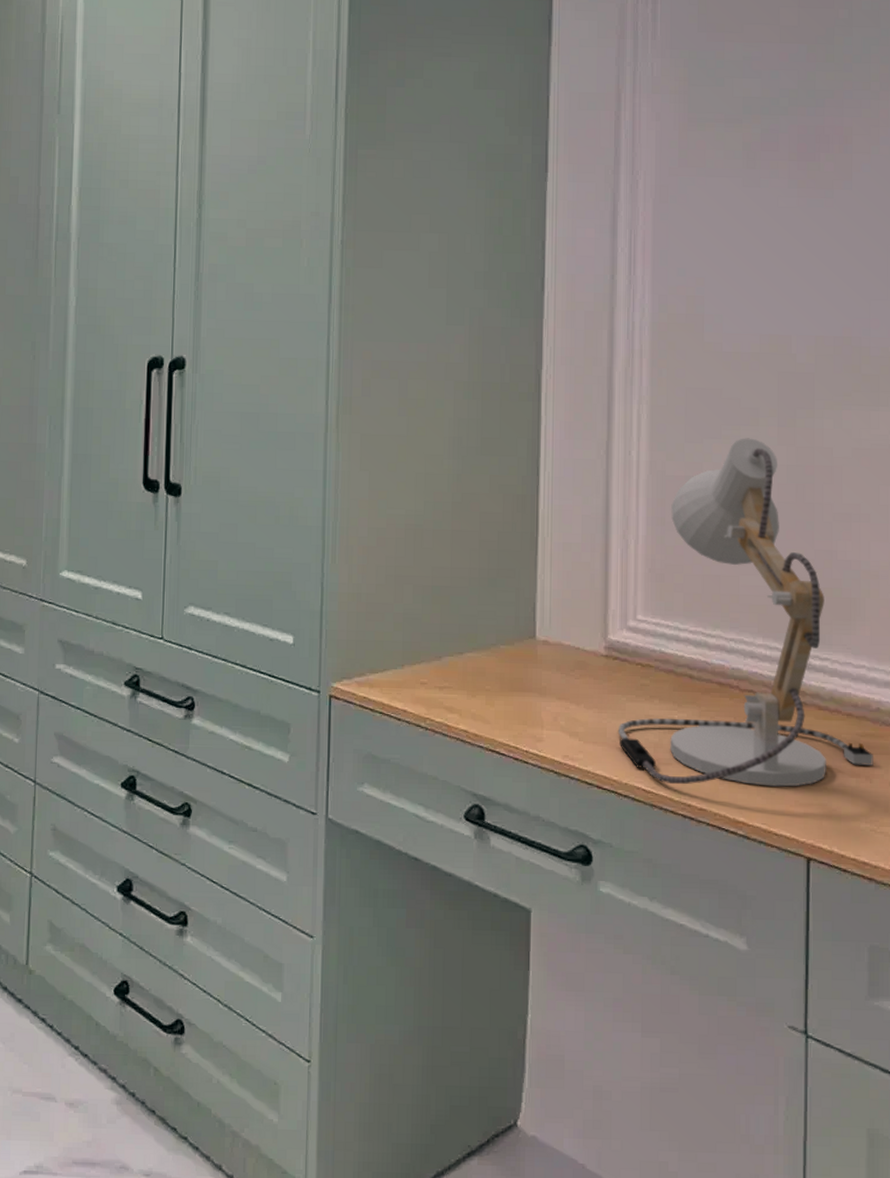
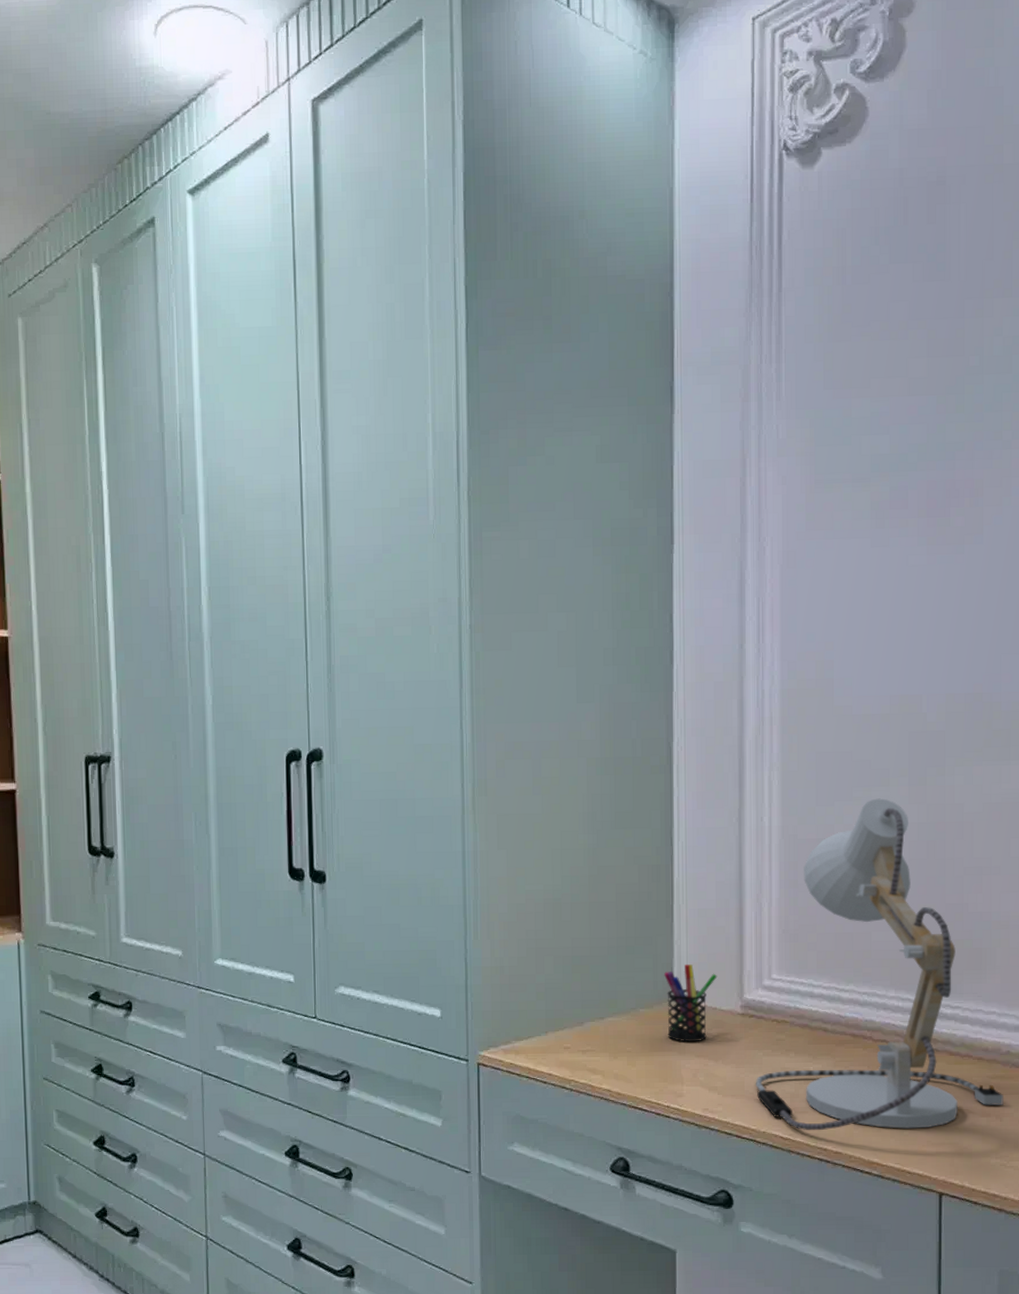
pen holder: none [525,599,581,683] -> present [663,963,718,1042]

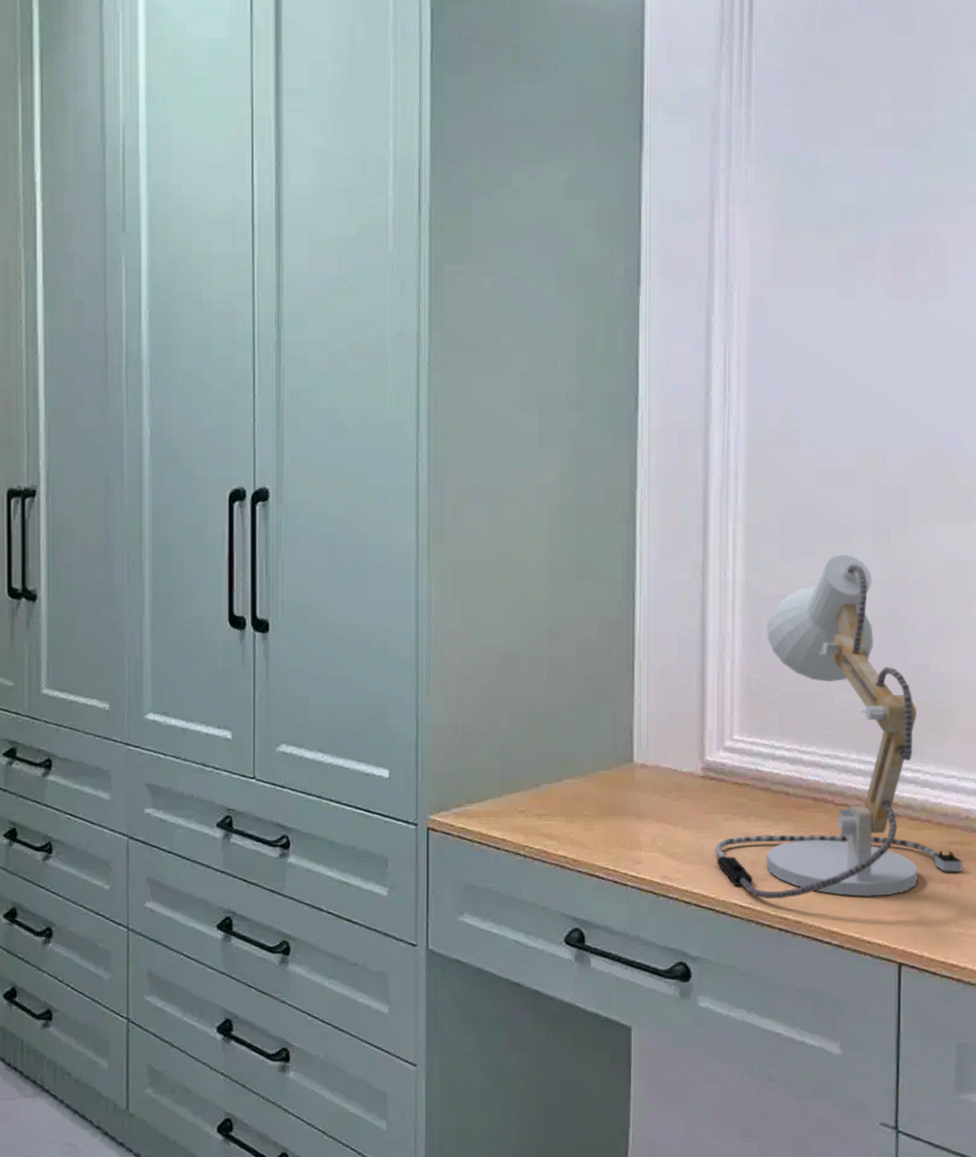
pen holder: present [663,963,718,1042] -> none [623,723,678,806]

